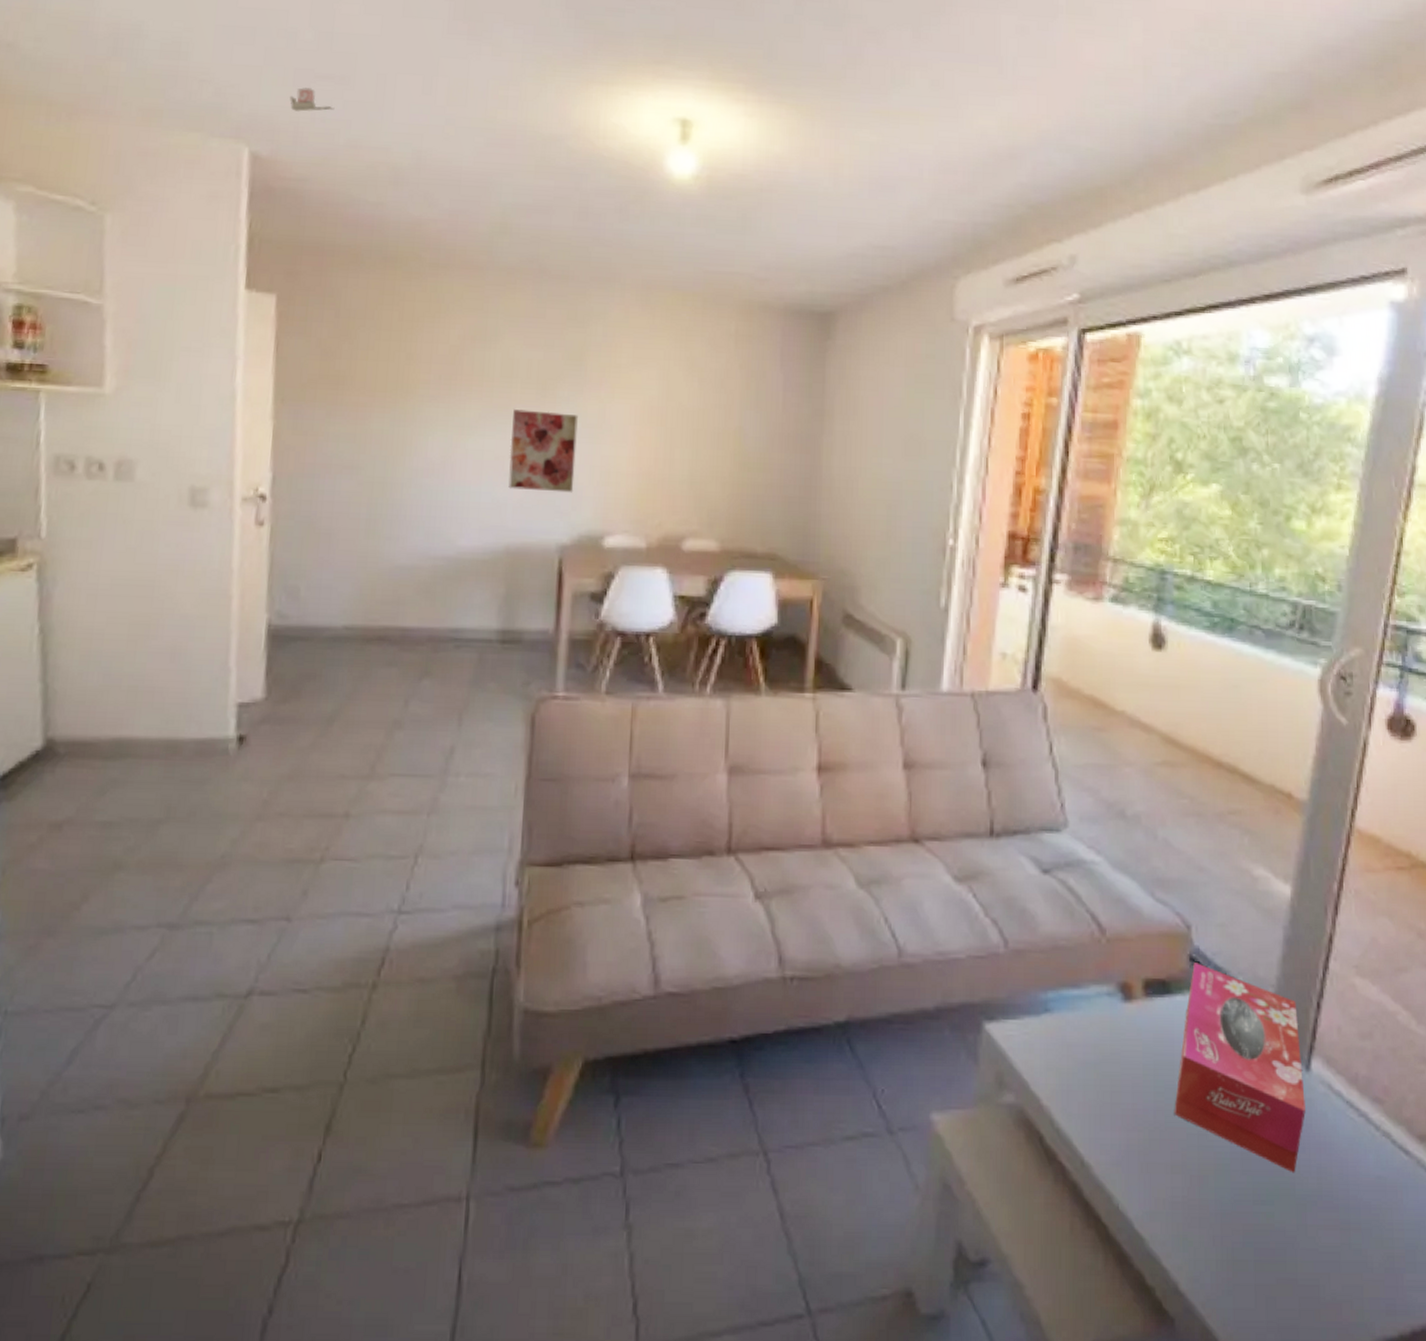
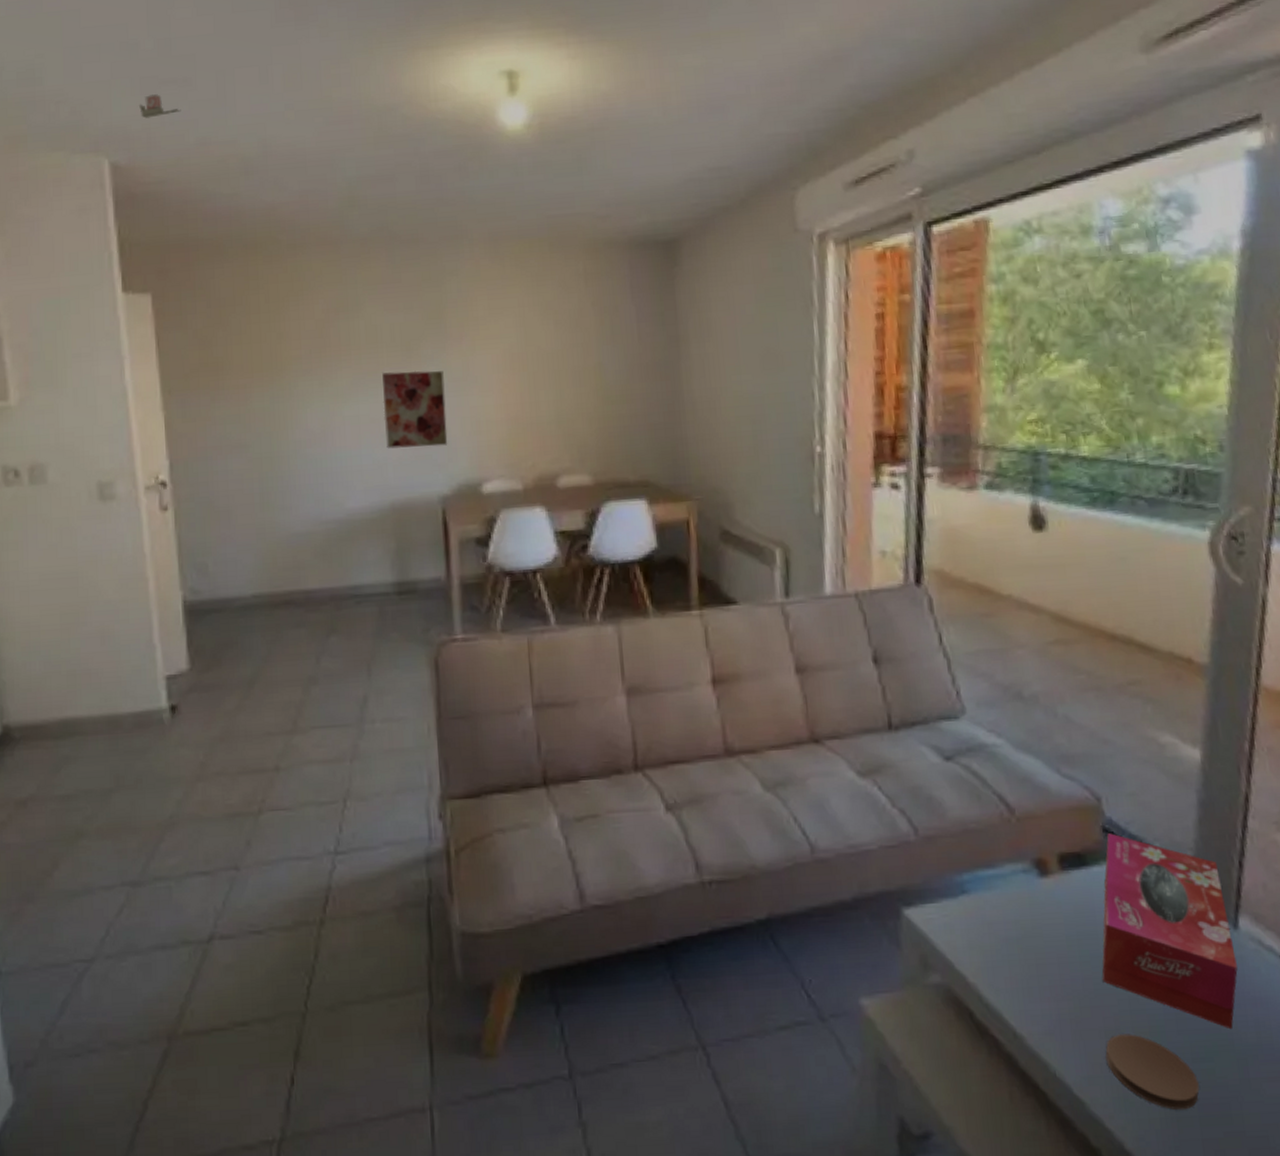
coaster: none [1169,1170,1257,1252] -> present [1105,1034,1200,1110]

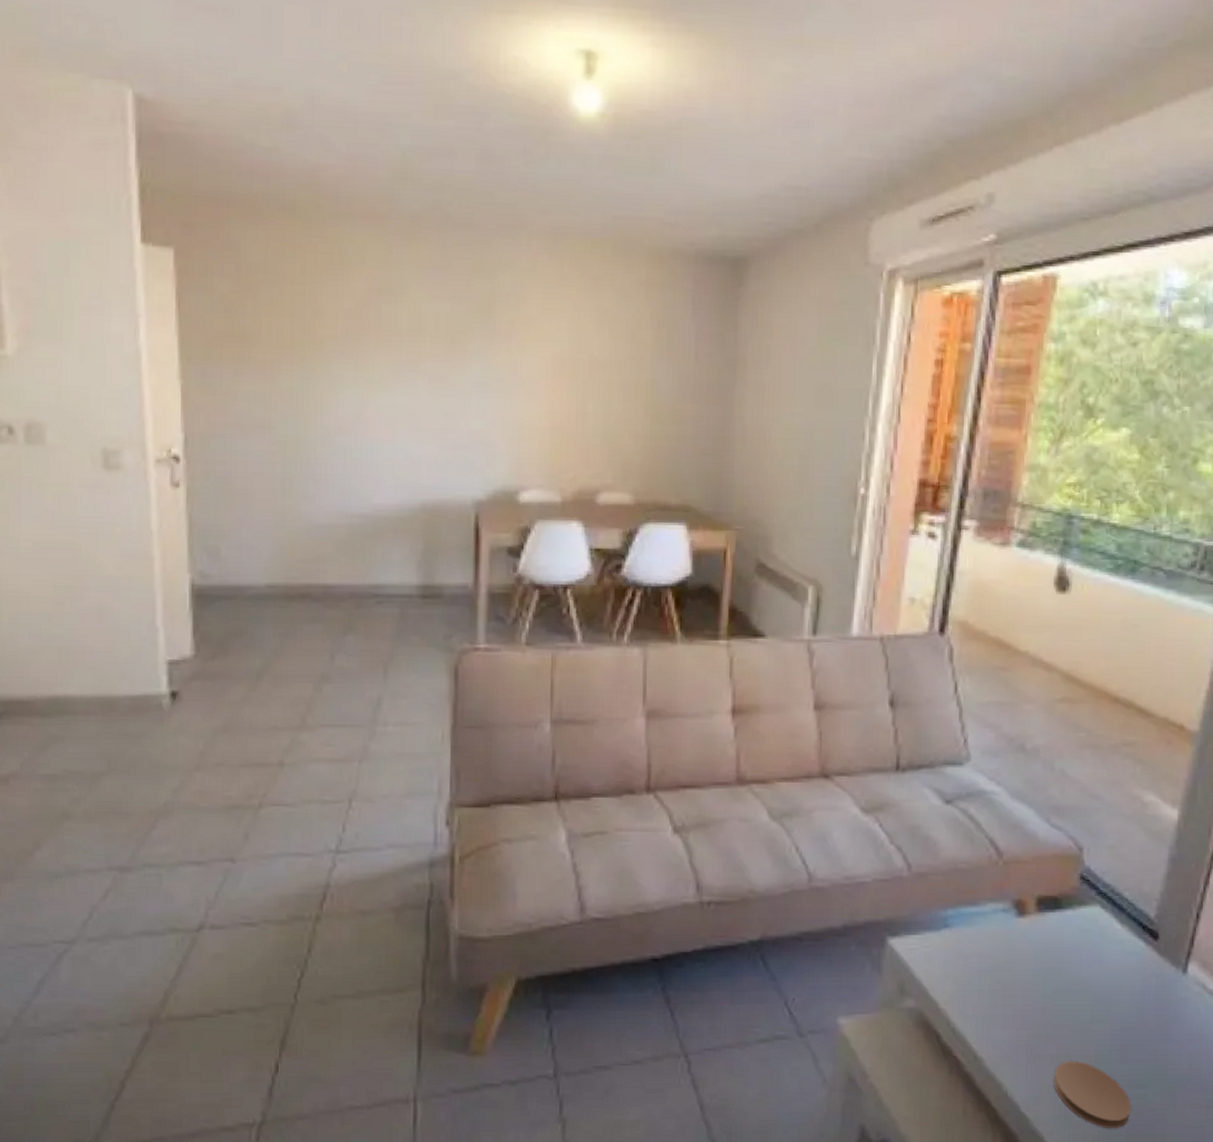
tape dispenser: present [139,94,181,119] -> none [171,21,220,49]
wall art: present [382,370,448,449] -> none [421,364,489,448]
tissue box: present [1102,833,1238,1030] -> none [1060,881,1181,1061]

